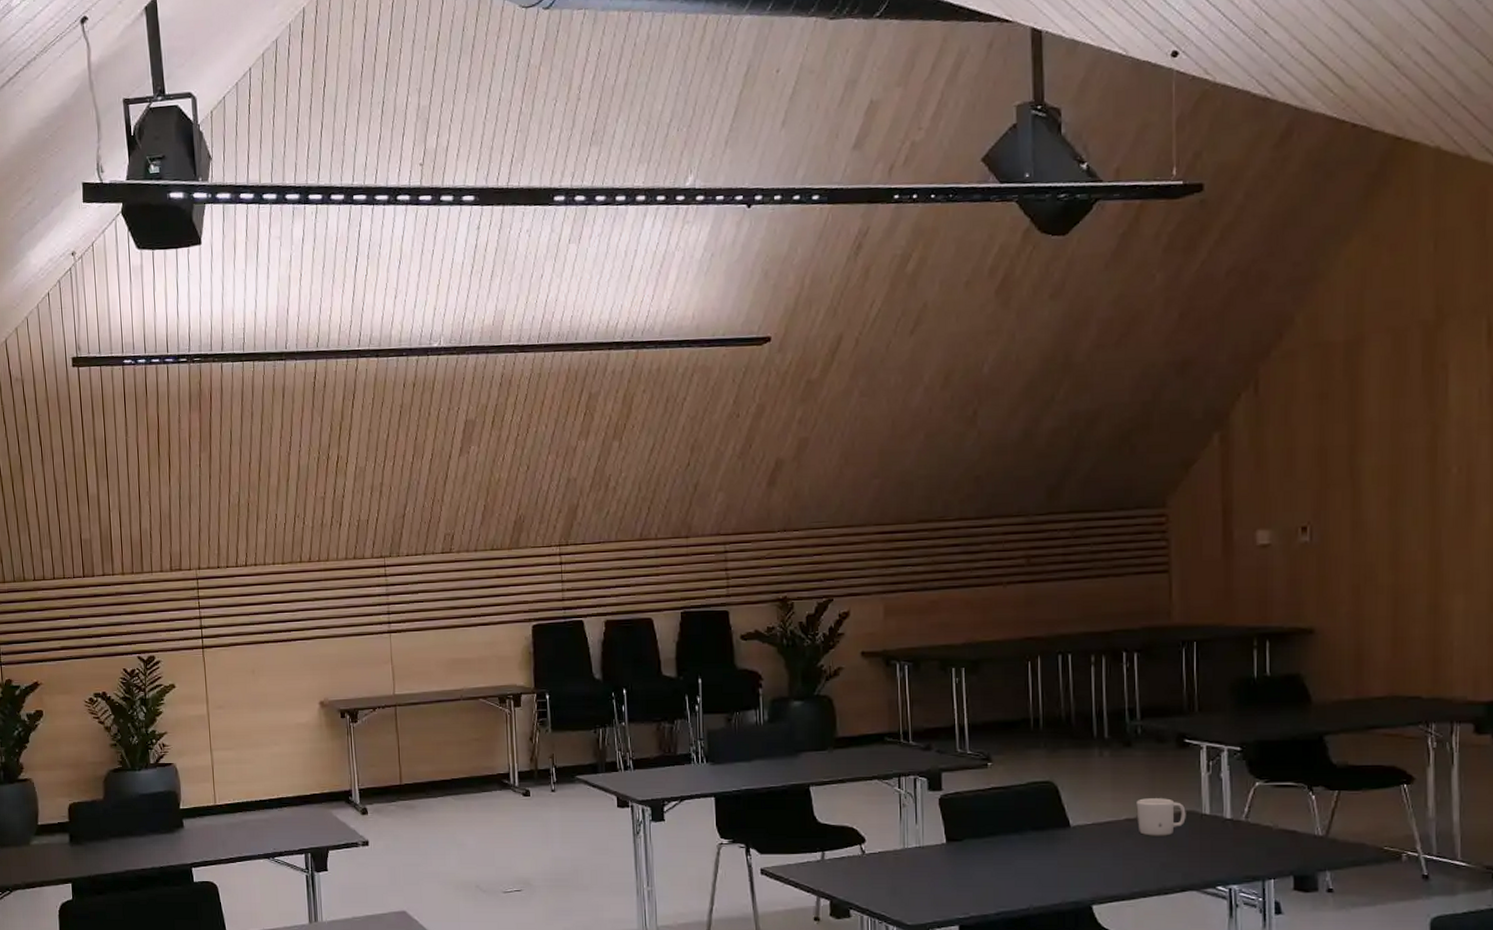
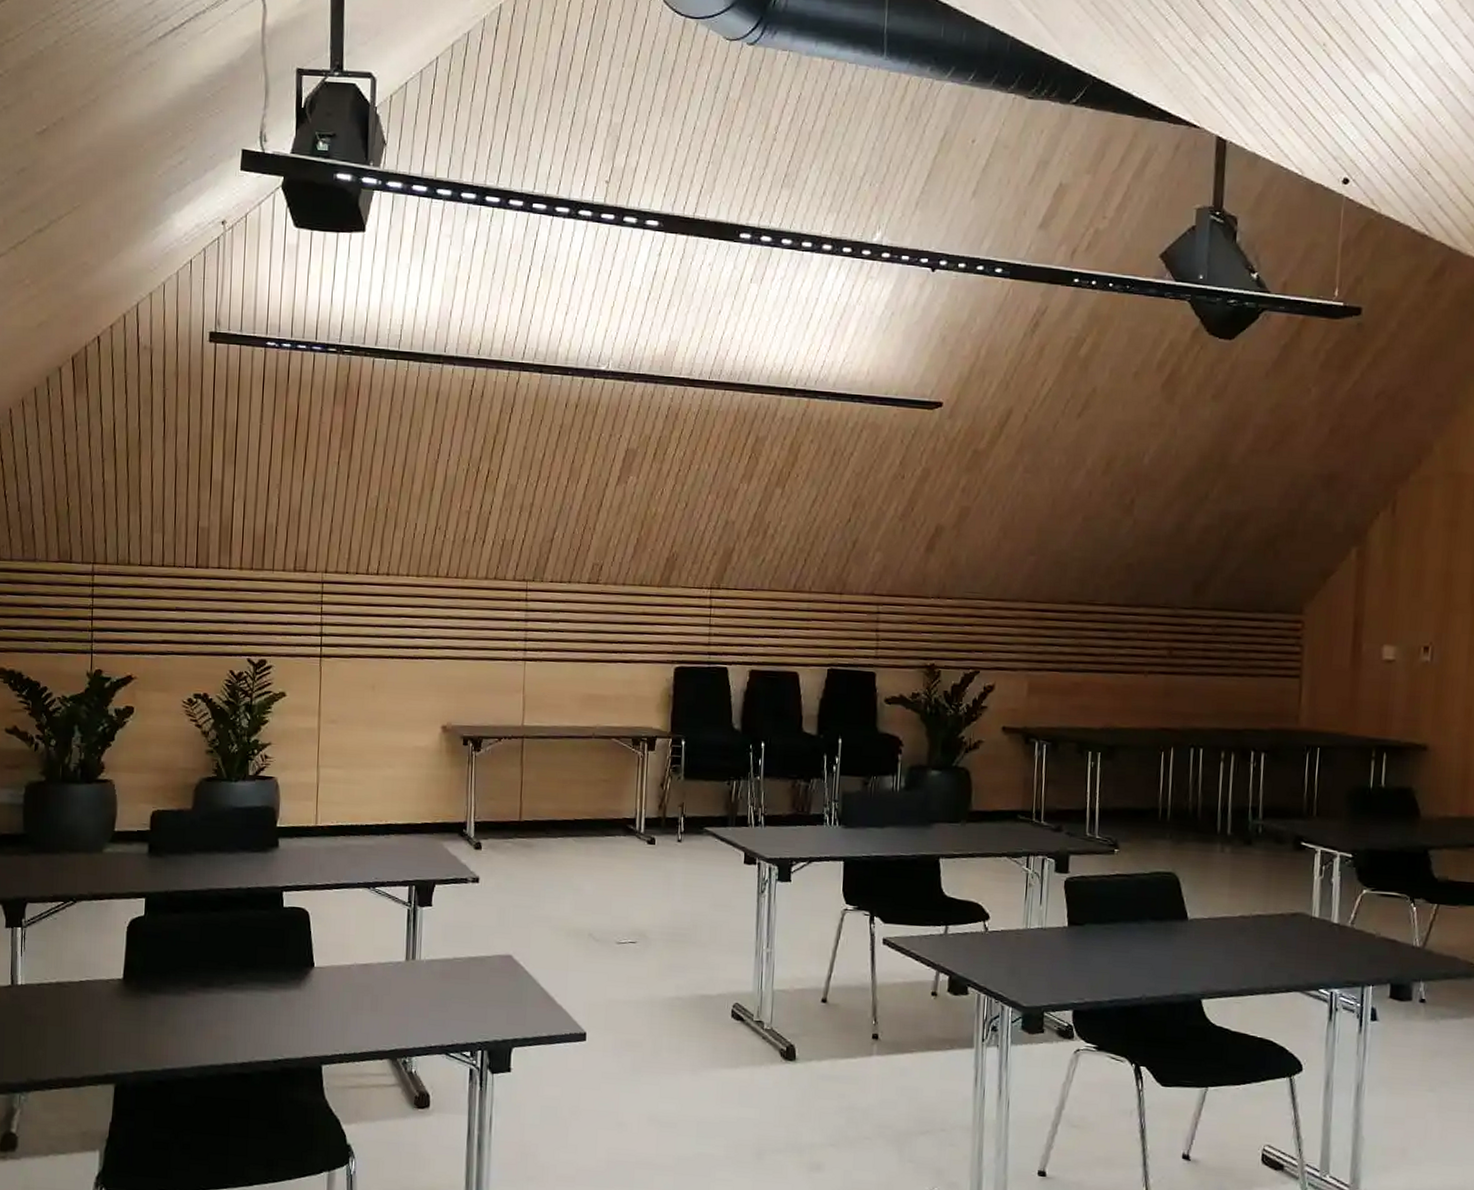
mug: present [1136,798,1186,836] -> none [1251,897,1297,936]

